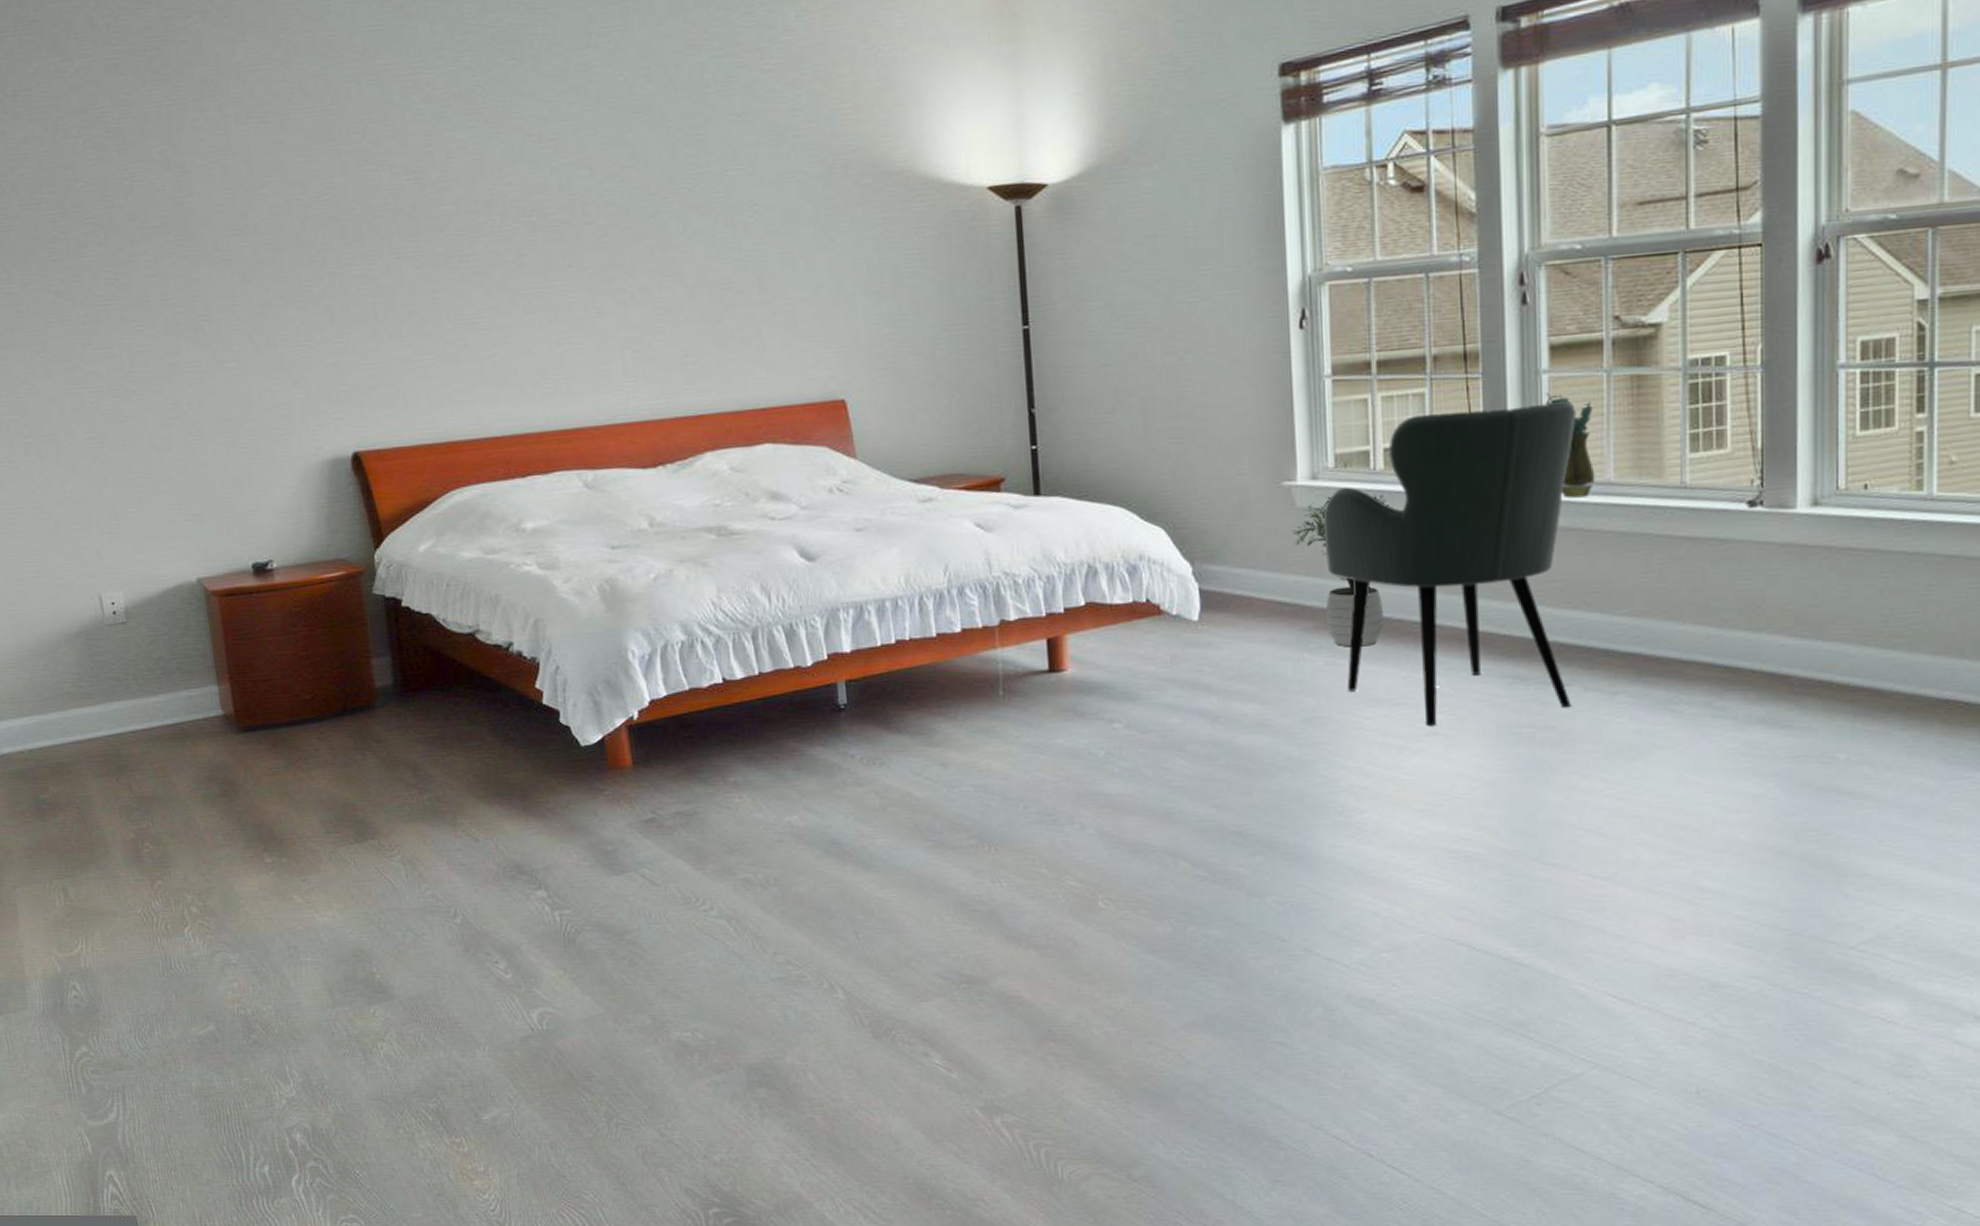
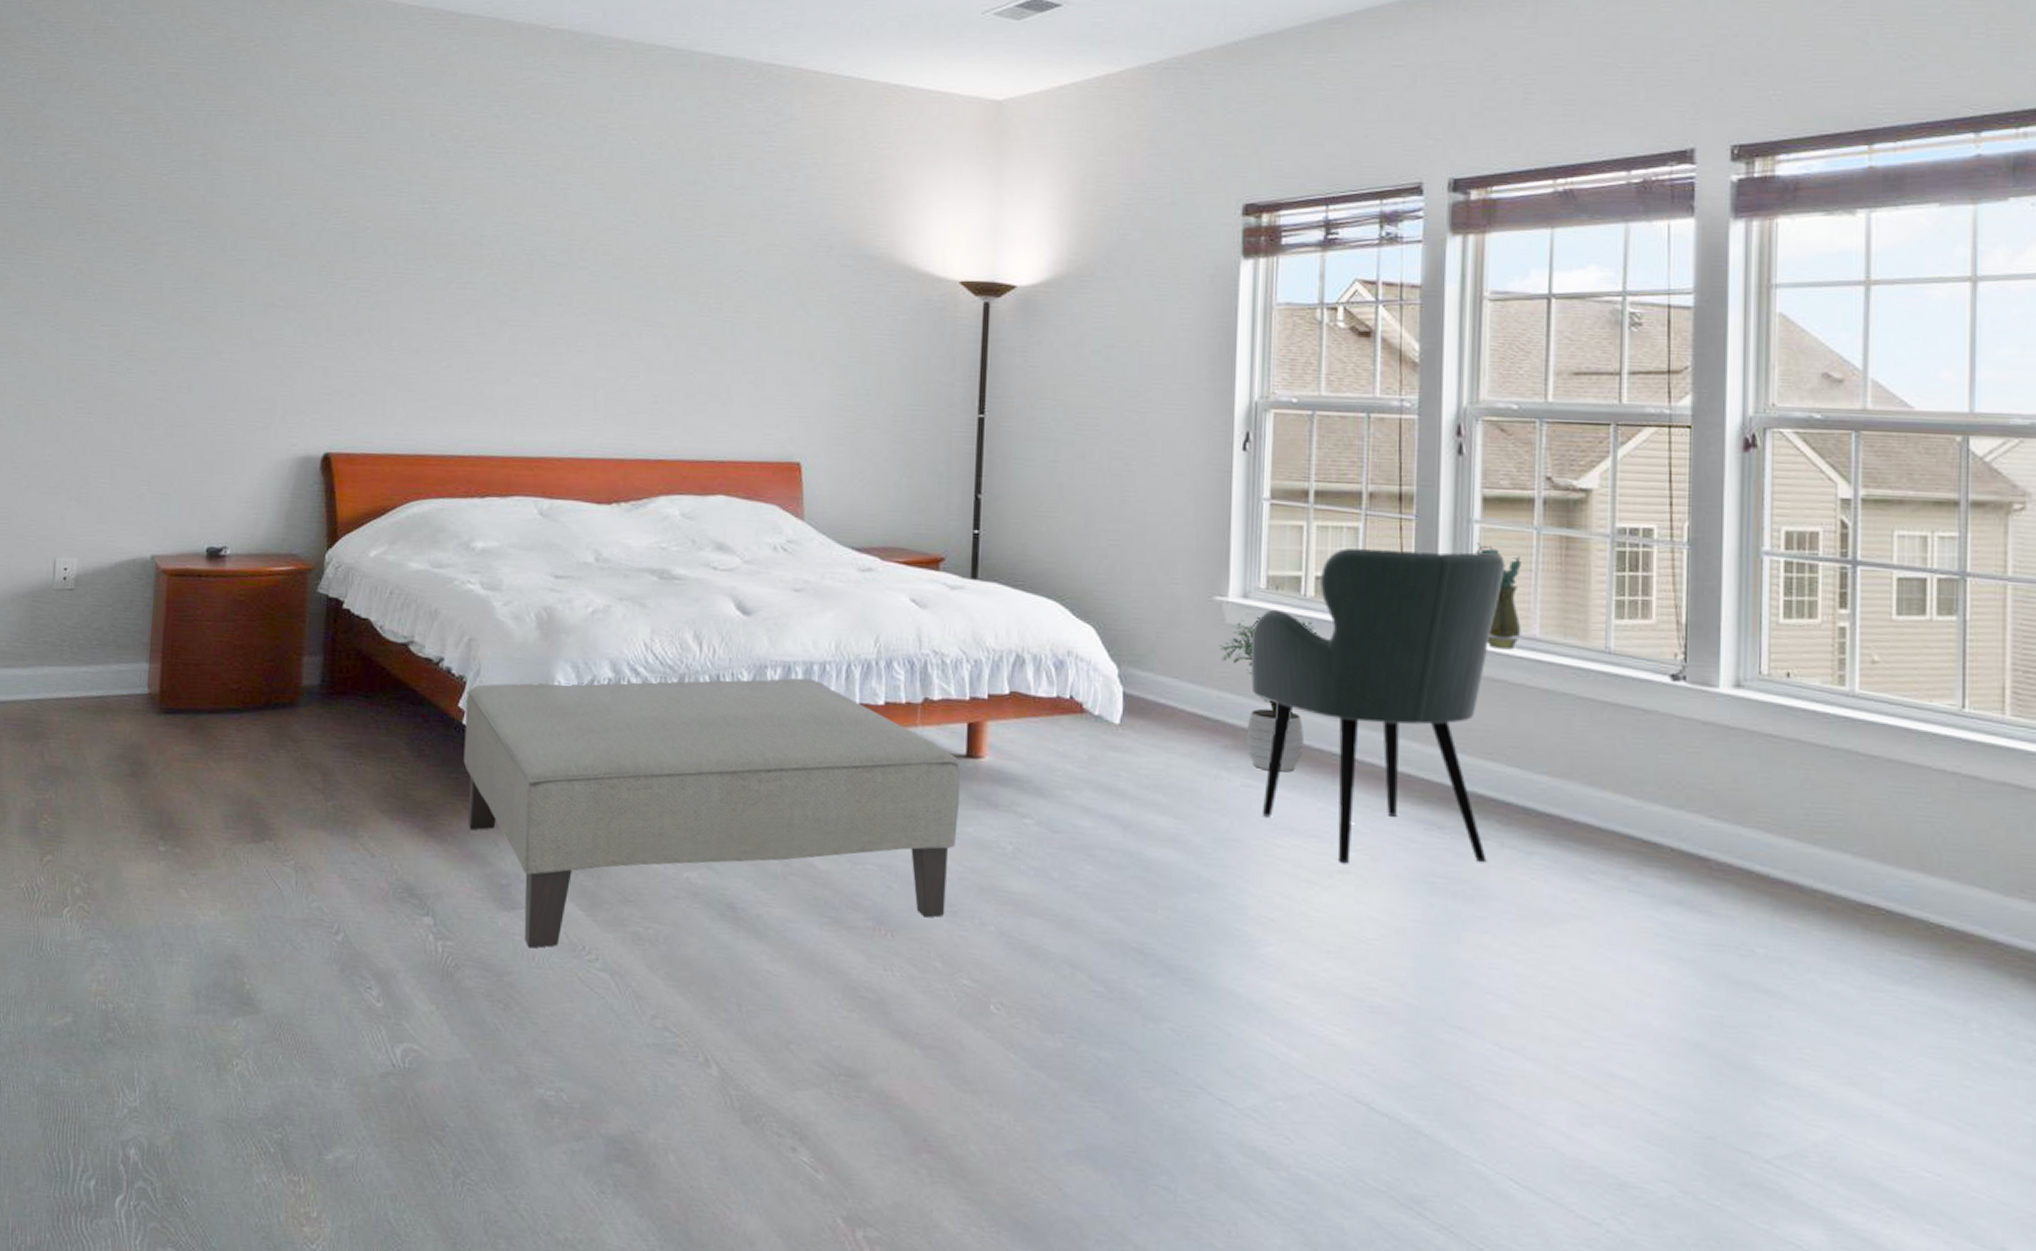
ottoman: none [542,615,1048,906] -> present [463,677,960,948]

